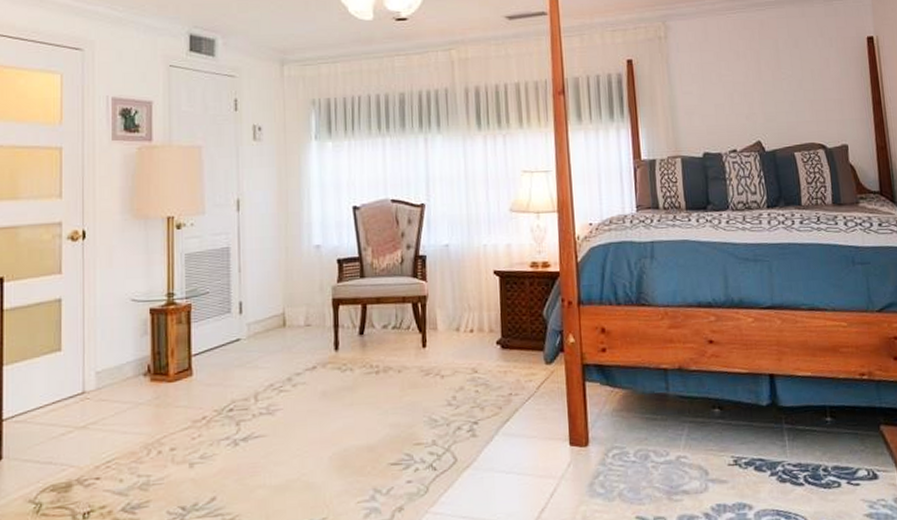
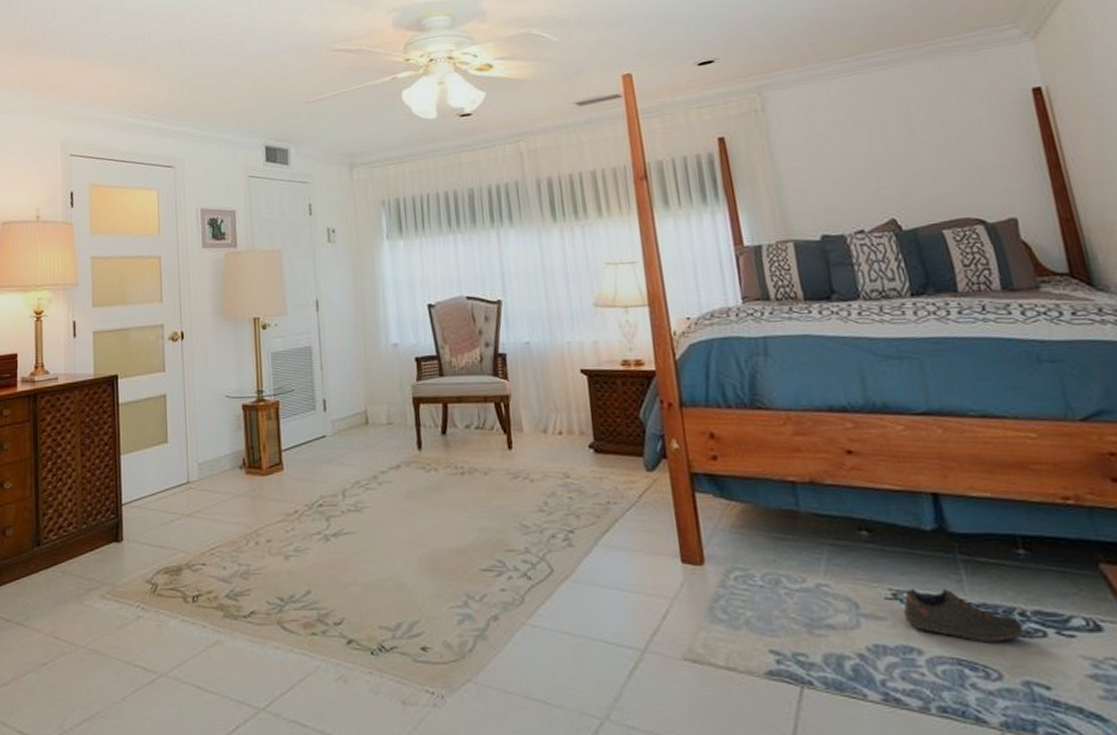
shoe: none [740,453,826,496] -> present [902,589,1025,643]

